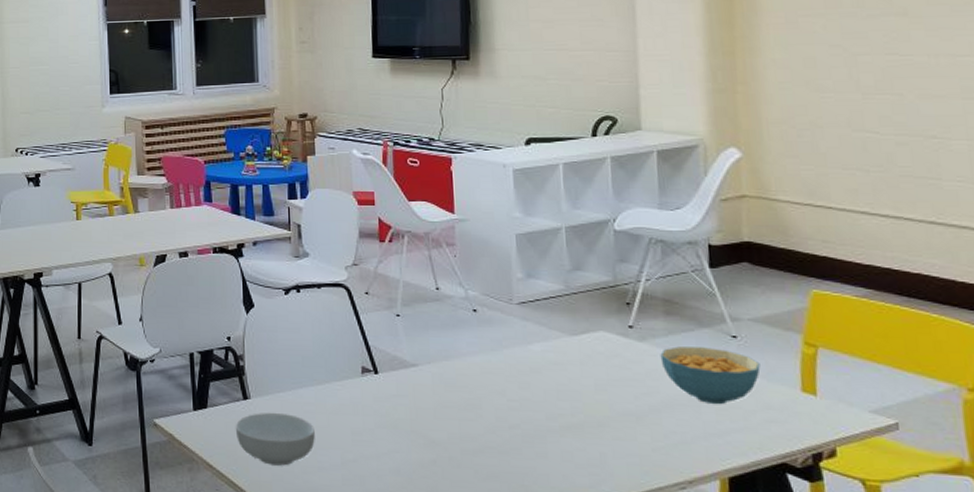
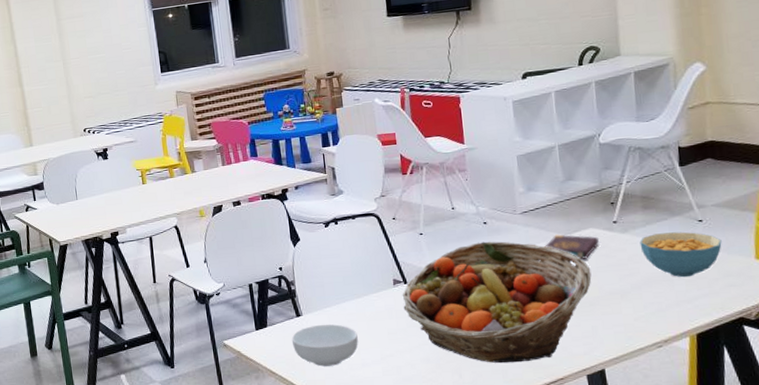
fruit basket: none [371,333,601,488] -> present [402,241,592,363]
book: none [545,334,612,368] -> present [544,234,600,259]

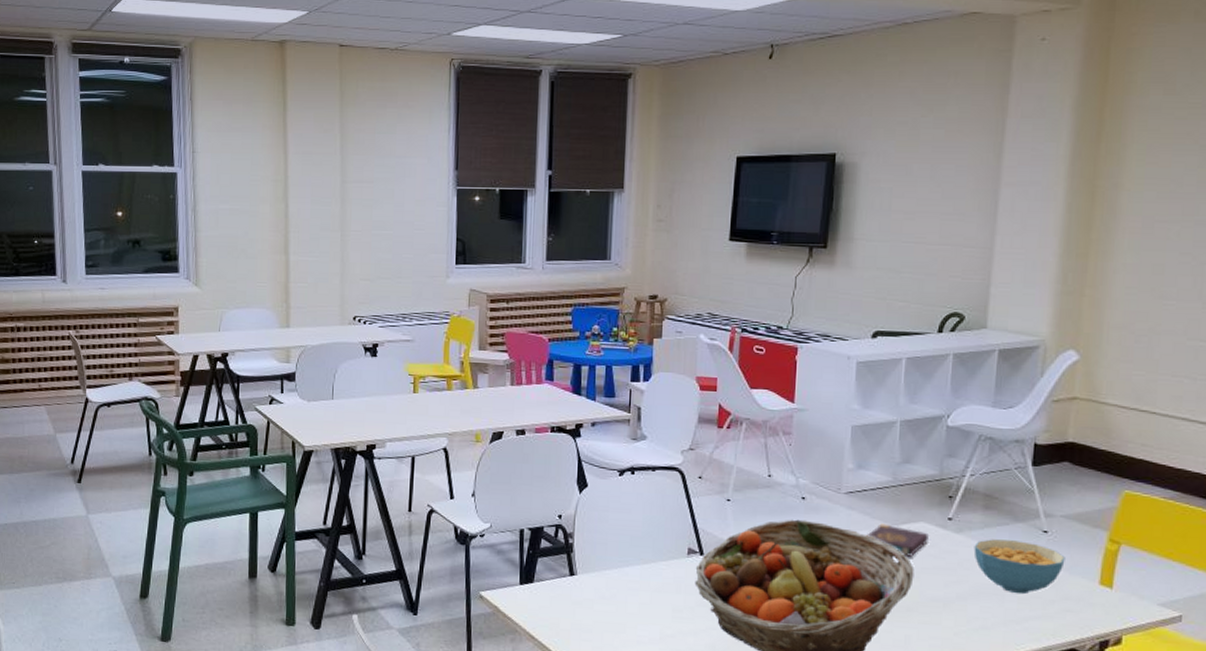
cereal bowl: present [291,324,358,367] -> none [559,588,637,639]

